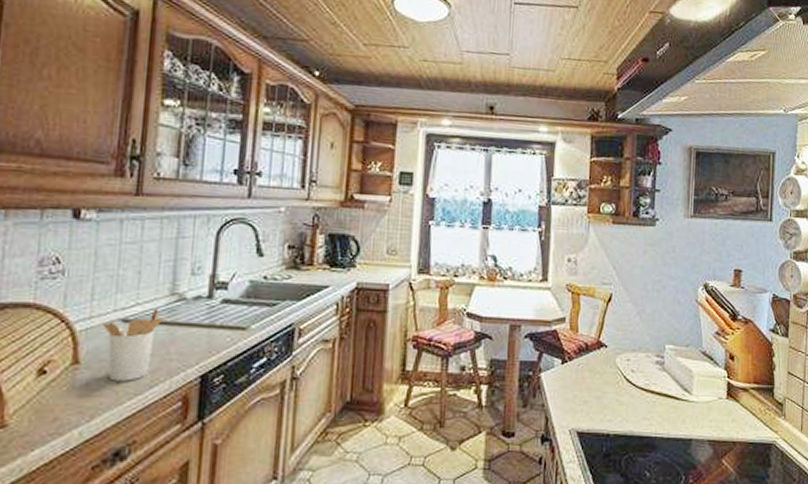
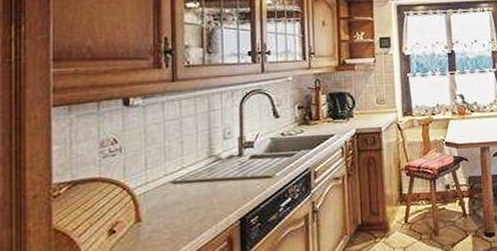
utensil holder: present [102,307,164,381] -> none [156,168,205,232]

